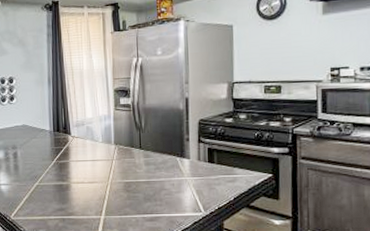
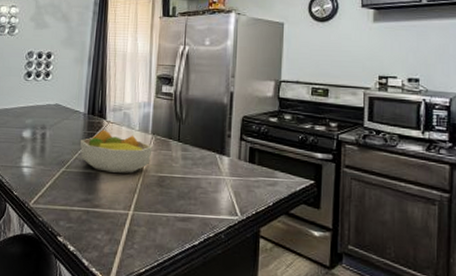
fruit bowl: none [49,144,117,184] -> present [80,129,153,174]

